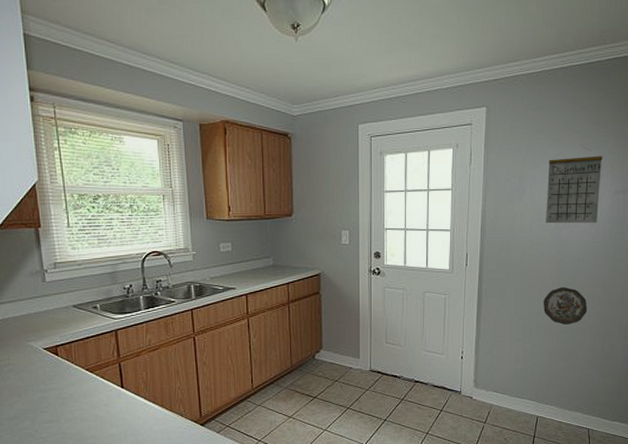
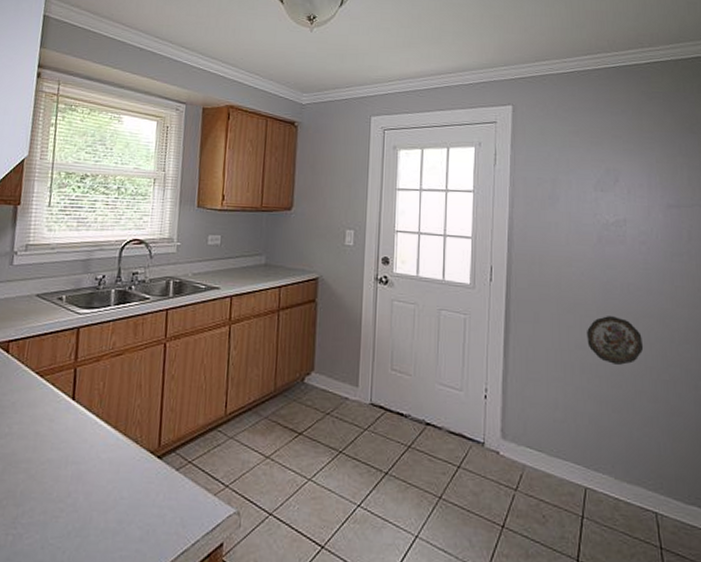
calendar: present [546,145,603,224] -> none [585,151,649,241]

